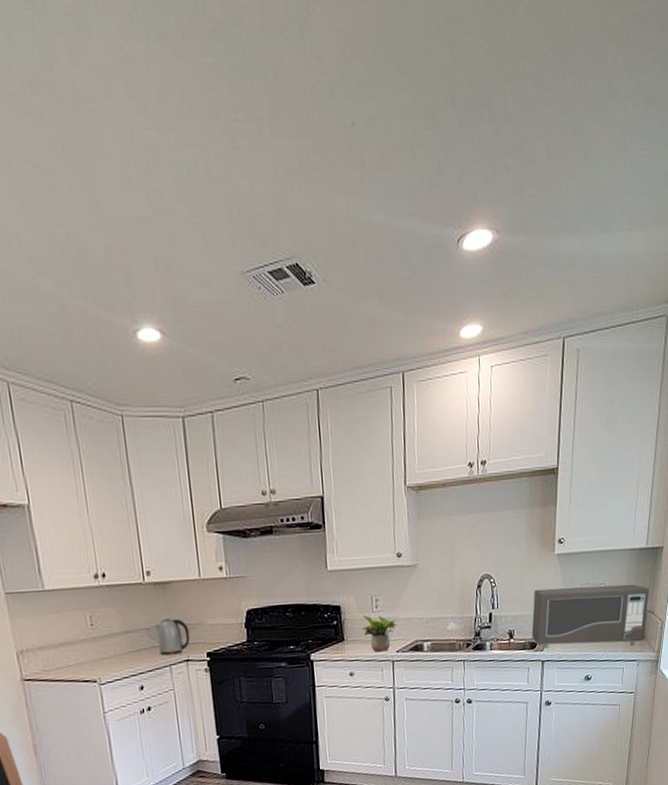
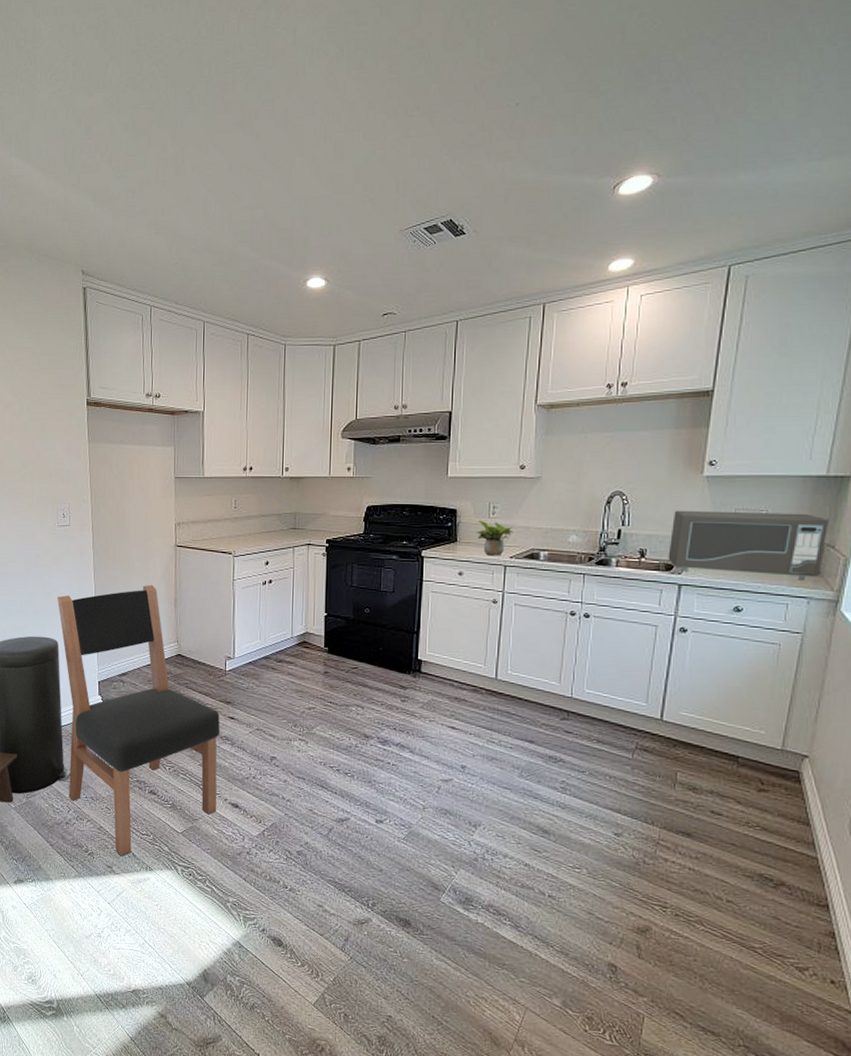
kettle: present [155,618,190,656] -> none [286,507,314,539]

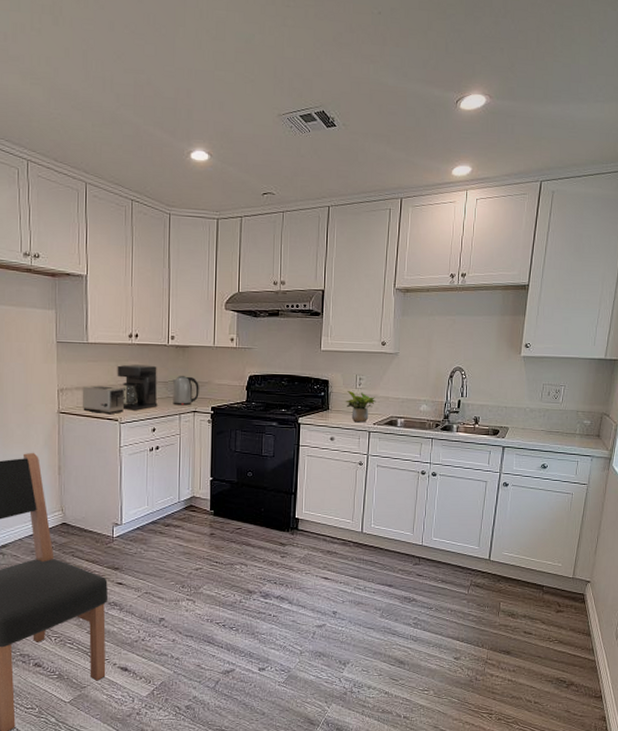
toaster: none [197,519,239,548] -> present [82,385,125,415]
coffee maker: none [231,497,271,545] -> present [117,364,158,412]
kettle: none [286,507,314,539] -> present [172,375,199,406]
microwave: present [668,510,830,581] -> none [495,384,606,443]

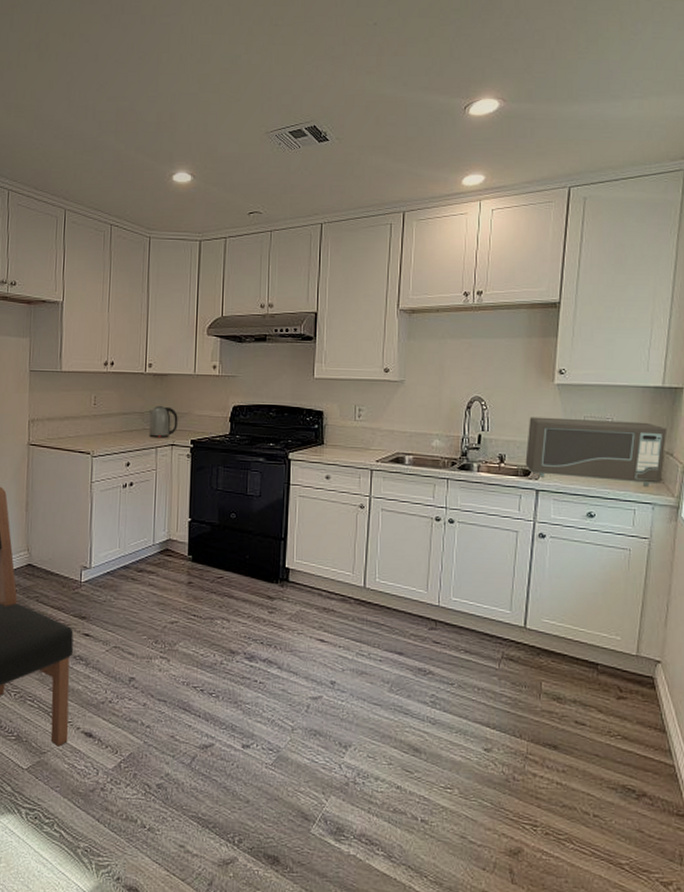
toaster: present [82,385,125,415] -> none [53,416,98,448]
coffee maker: present [117,364,158,412] -> none [90,394,133,444]
potted plant: present [346,390,376,423] -> none [343,422,379,460]
microwave: none [495,384,606,443] -> present [525,417,668,487]

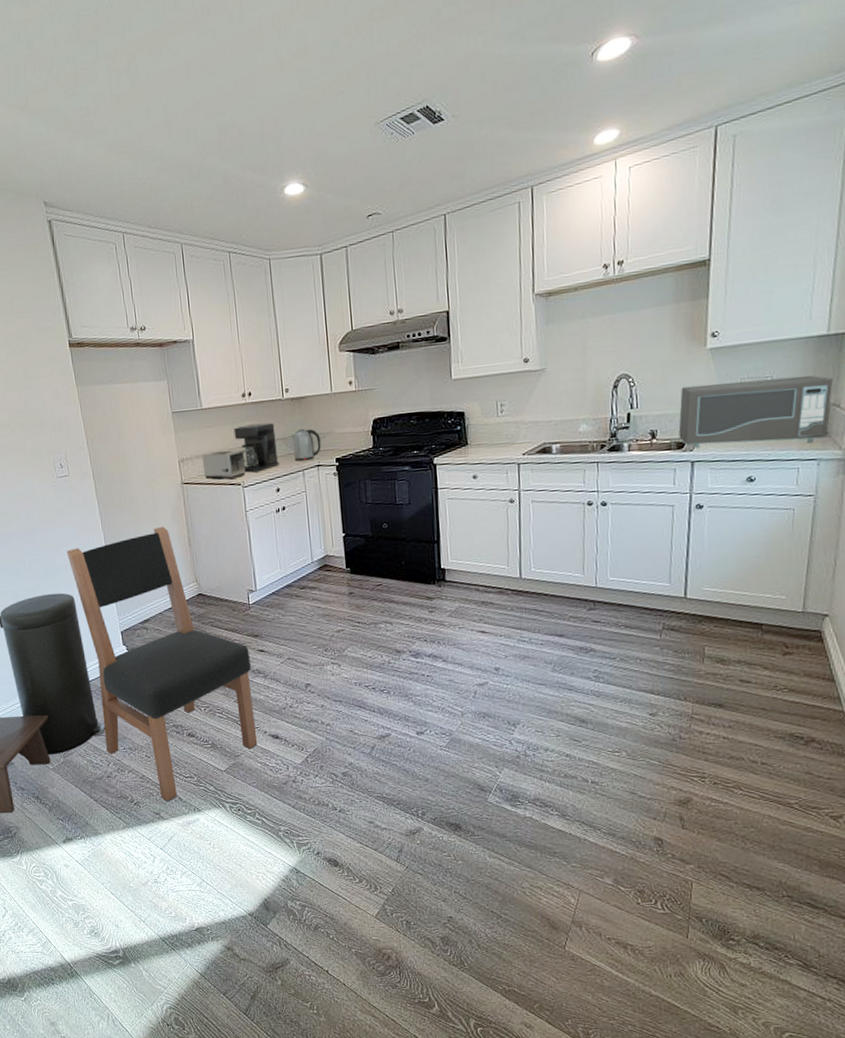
toaster: none [53,416,98,448] -> present [202,450,246,480]
coffee maker: none [90,394,133,444] -> present [233,422,279,474]

